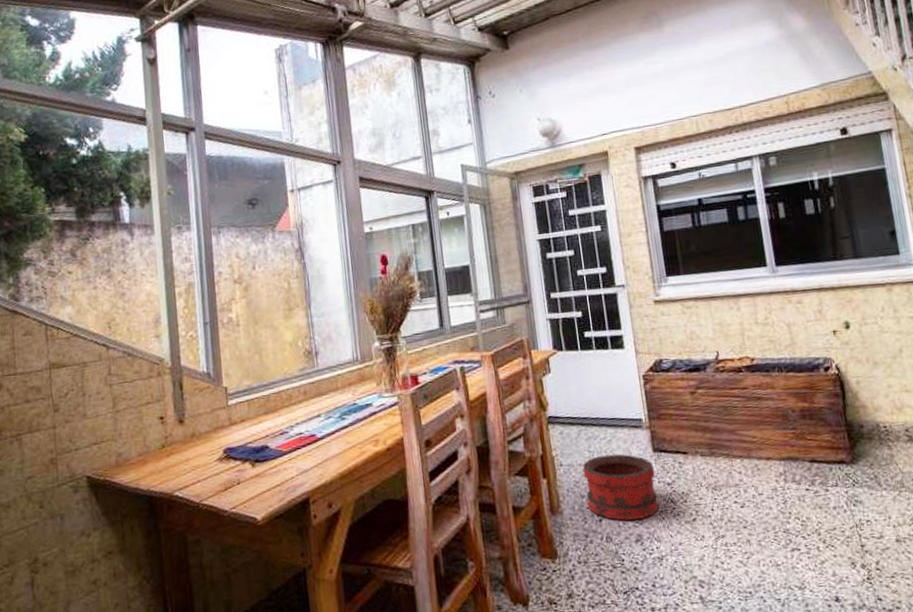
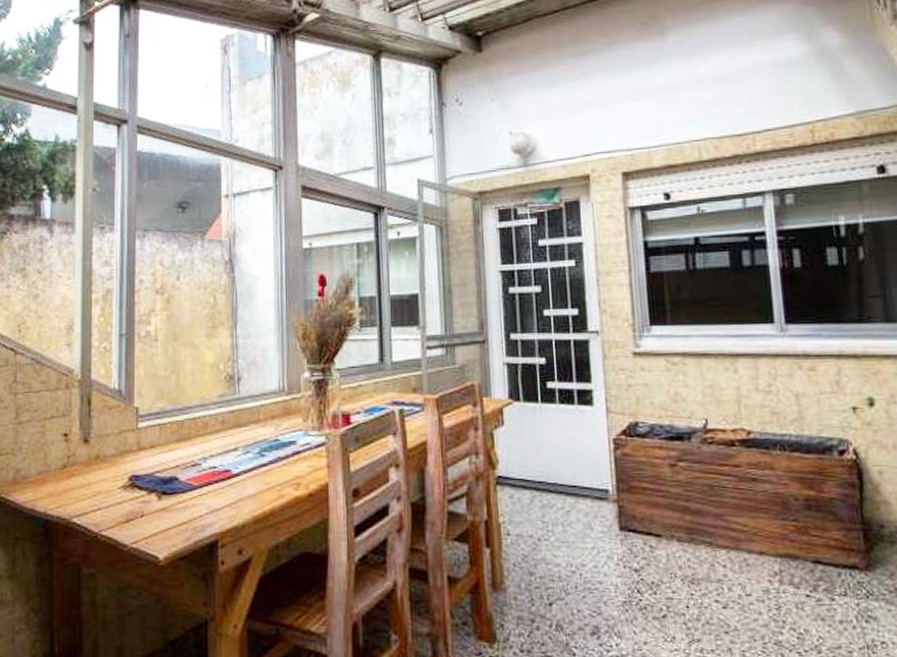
bucket: present [582,454,660,521] -> none [533,528,623,608]

